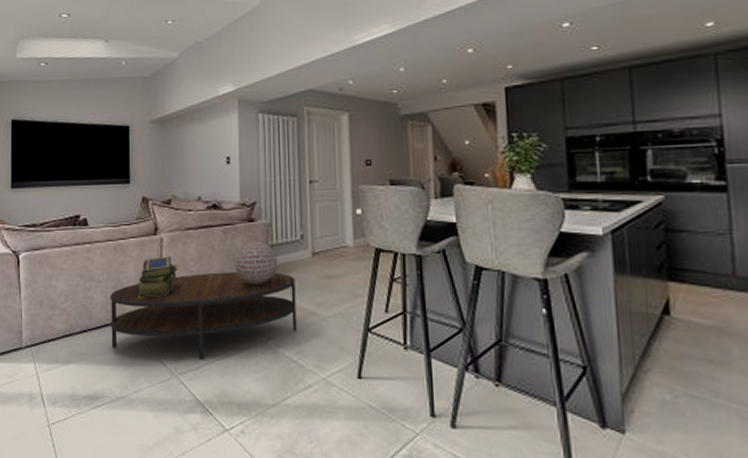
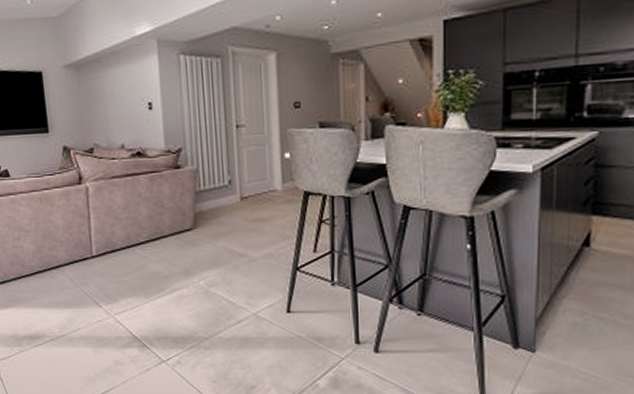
coffee table: present [111,272,297,360] -> none [40,217,227,301]
stack of books: present [137,256,179,300] -> none [66,204,107,247]
decorative sphere: present [234,240,277,286] -> none [162,187,206,231]

